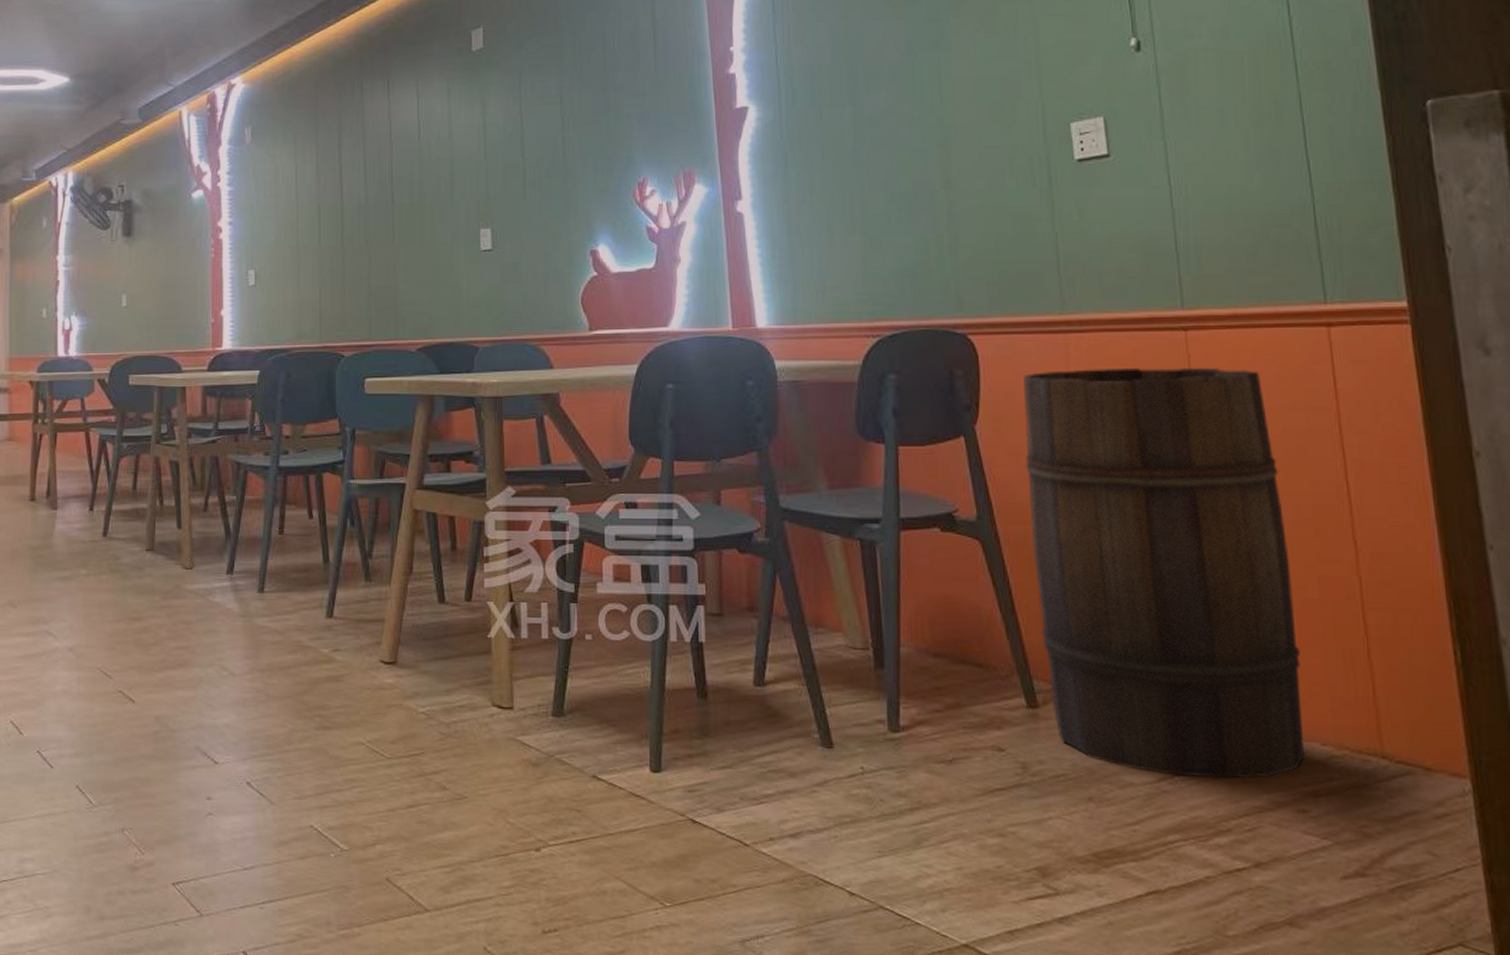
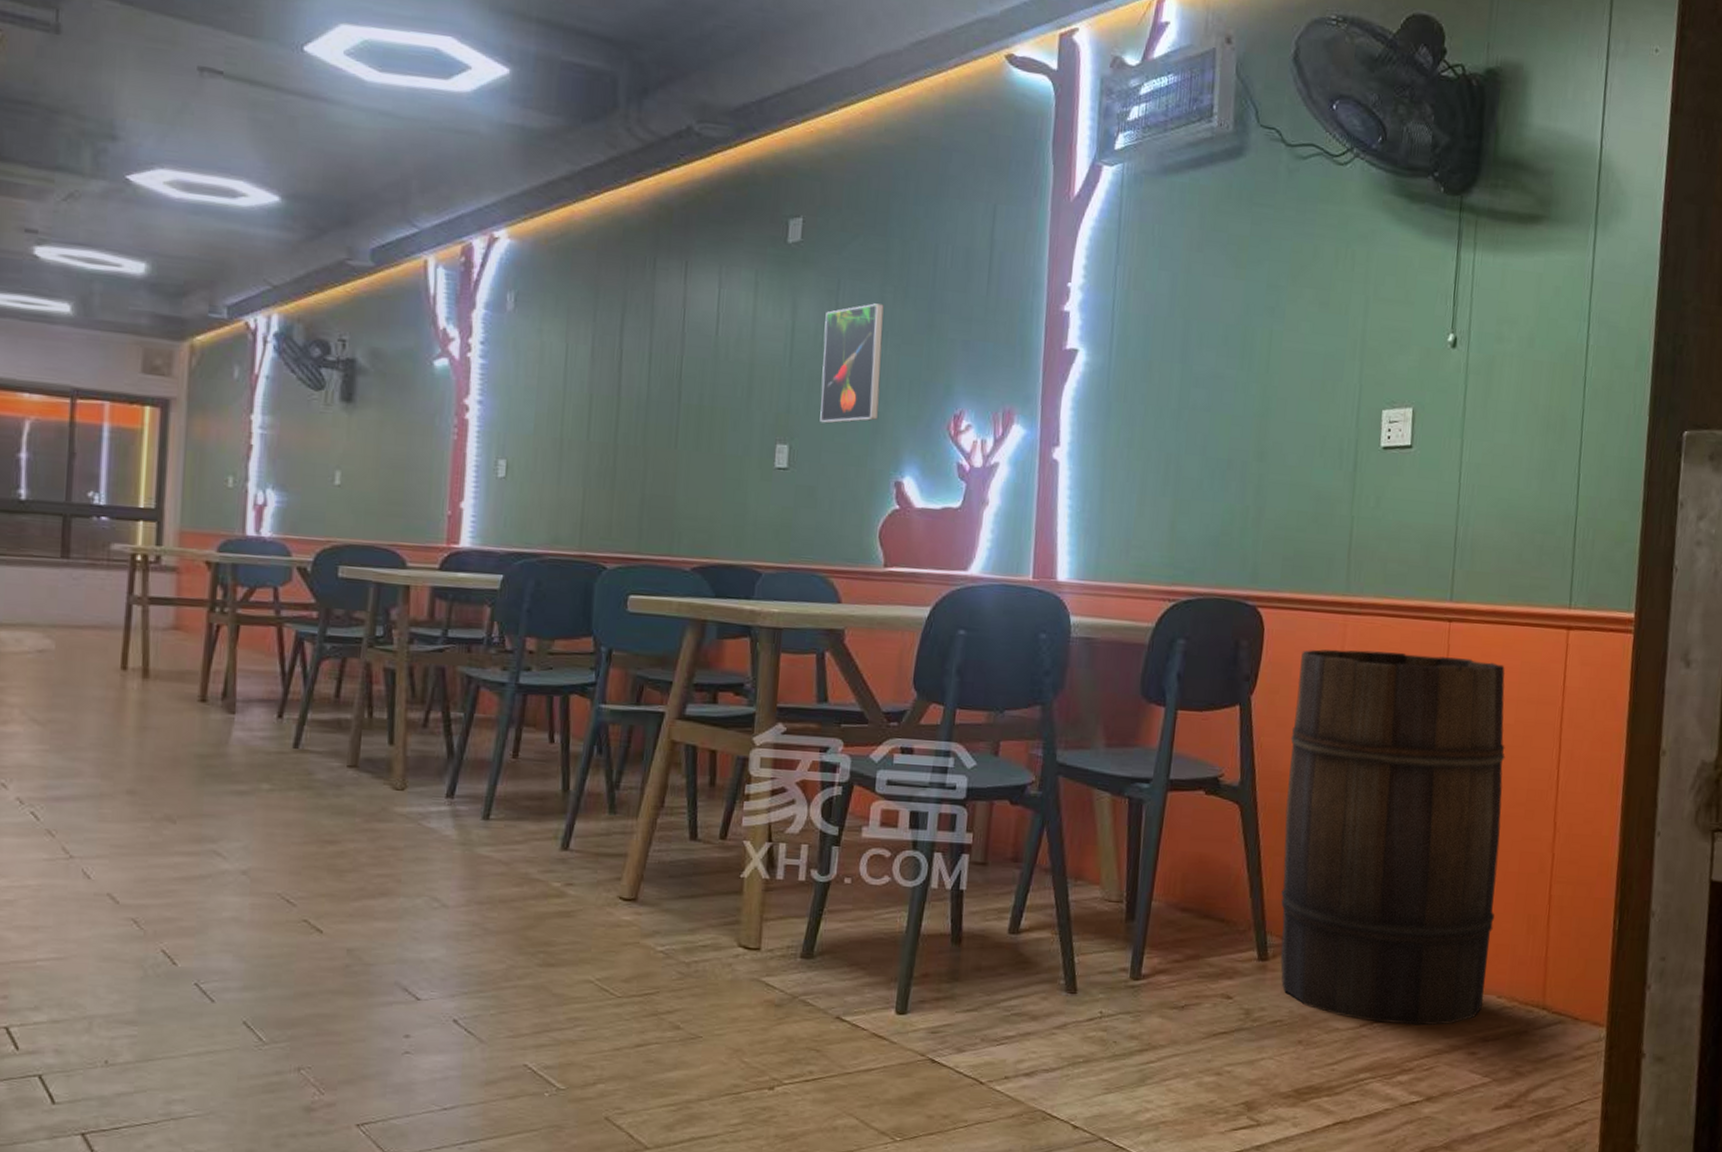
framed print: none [512,92,569,205] -> present [820,303,884,424]

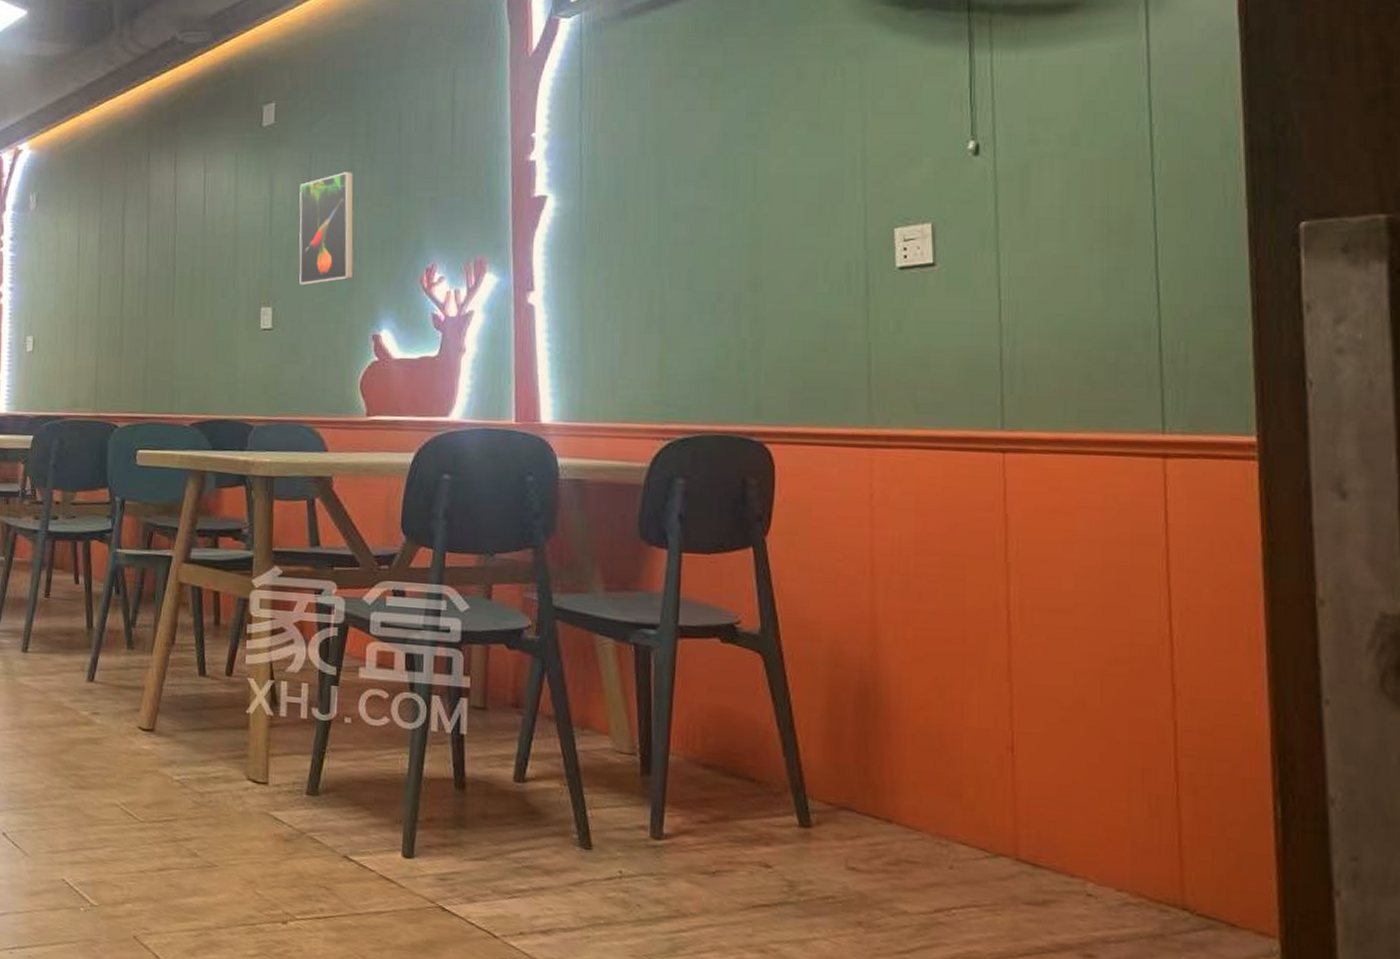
wooden barrel: present [1280,649,1506,1026] -> none [816,486,1101,919]

